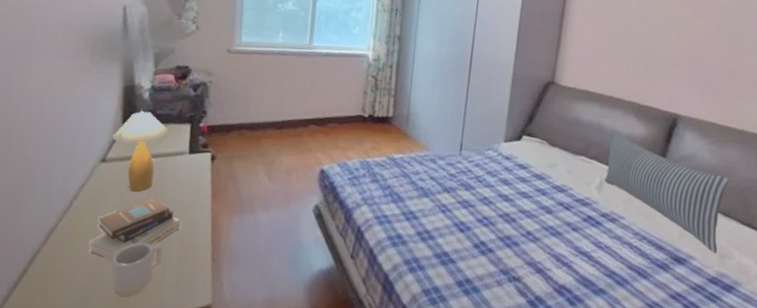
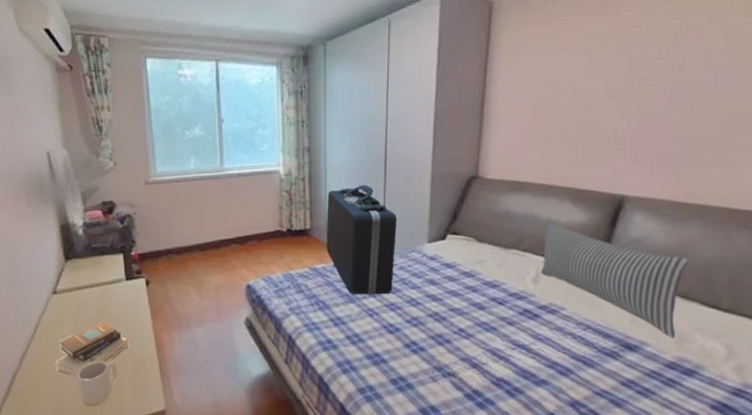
table lamp: present [112,108,169,193] -> none [58,243,105,318]
suitcase: none [406,78,478,191] -> present [326,185,398,295]

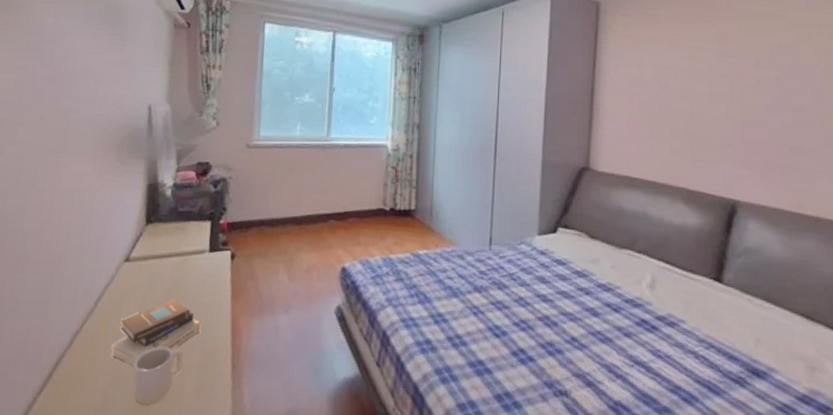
suitcase: present [326,185,398,295] -> none [430,167,507,291]
pillow: present [541,218,688,338] -> none [657,218,808,365]

